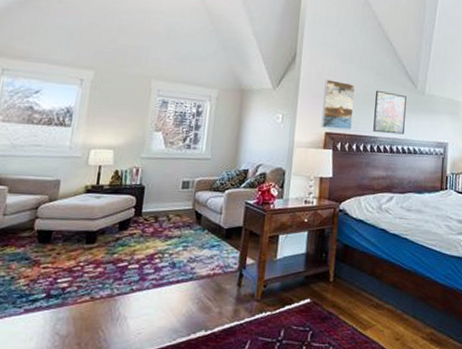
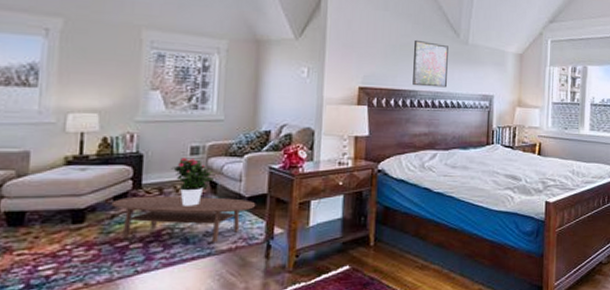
coffee table: none [117,222,233,269] -> present [111,195,256,243]
potted flower: none [166,190,201,234] -> present [171,157,215,206]
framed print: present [320,79,356,131] -> none [353,28,392,85]

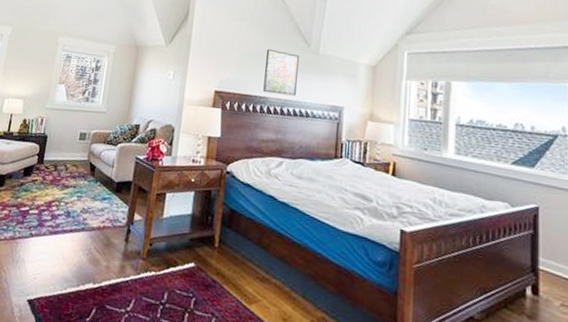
coffee table: present [111,195,256,243] -> none [22,170,123,220]
potted flower: present [171,157,215,206] -> none [65,141,95,184]

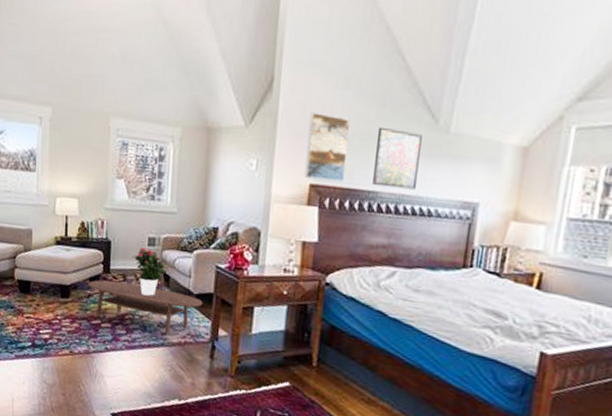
coffee table: none [22,170,123,220] -> present [88,280,203,335]
potted flower: none [65,141,95,184] -> present [133,247,168,296]
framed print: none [210,37,247,90] -> present [304,113,351,183]

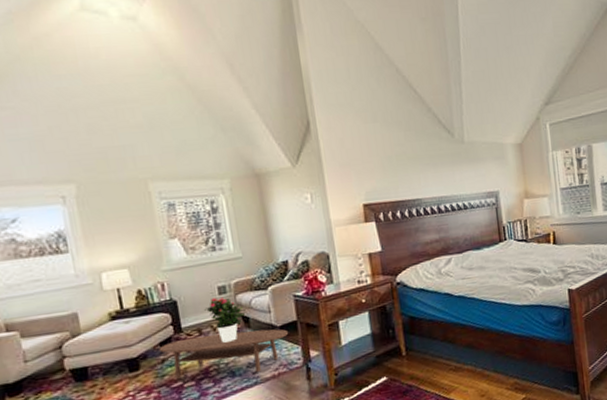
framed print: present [304,113,351,183] -> none [349,144,392,200]
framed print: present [373,126,422,190] -> none [410,147,450,195]

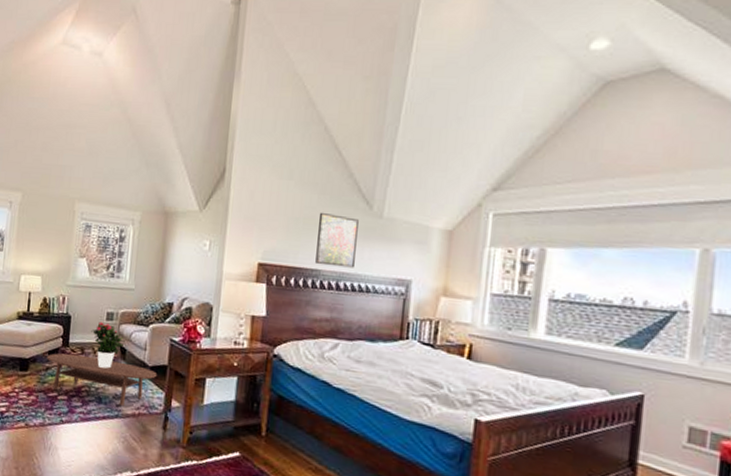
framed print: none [410,147,450,195] -> present [315,212,359,268]

